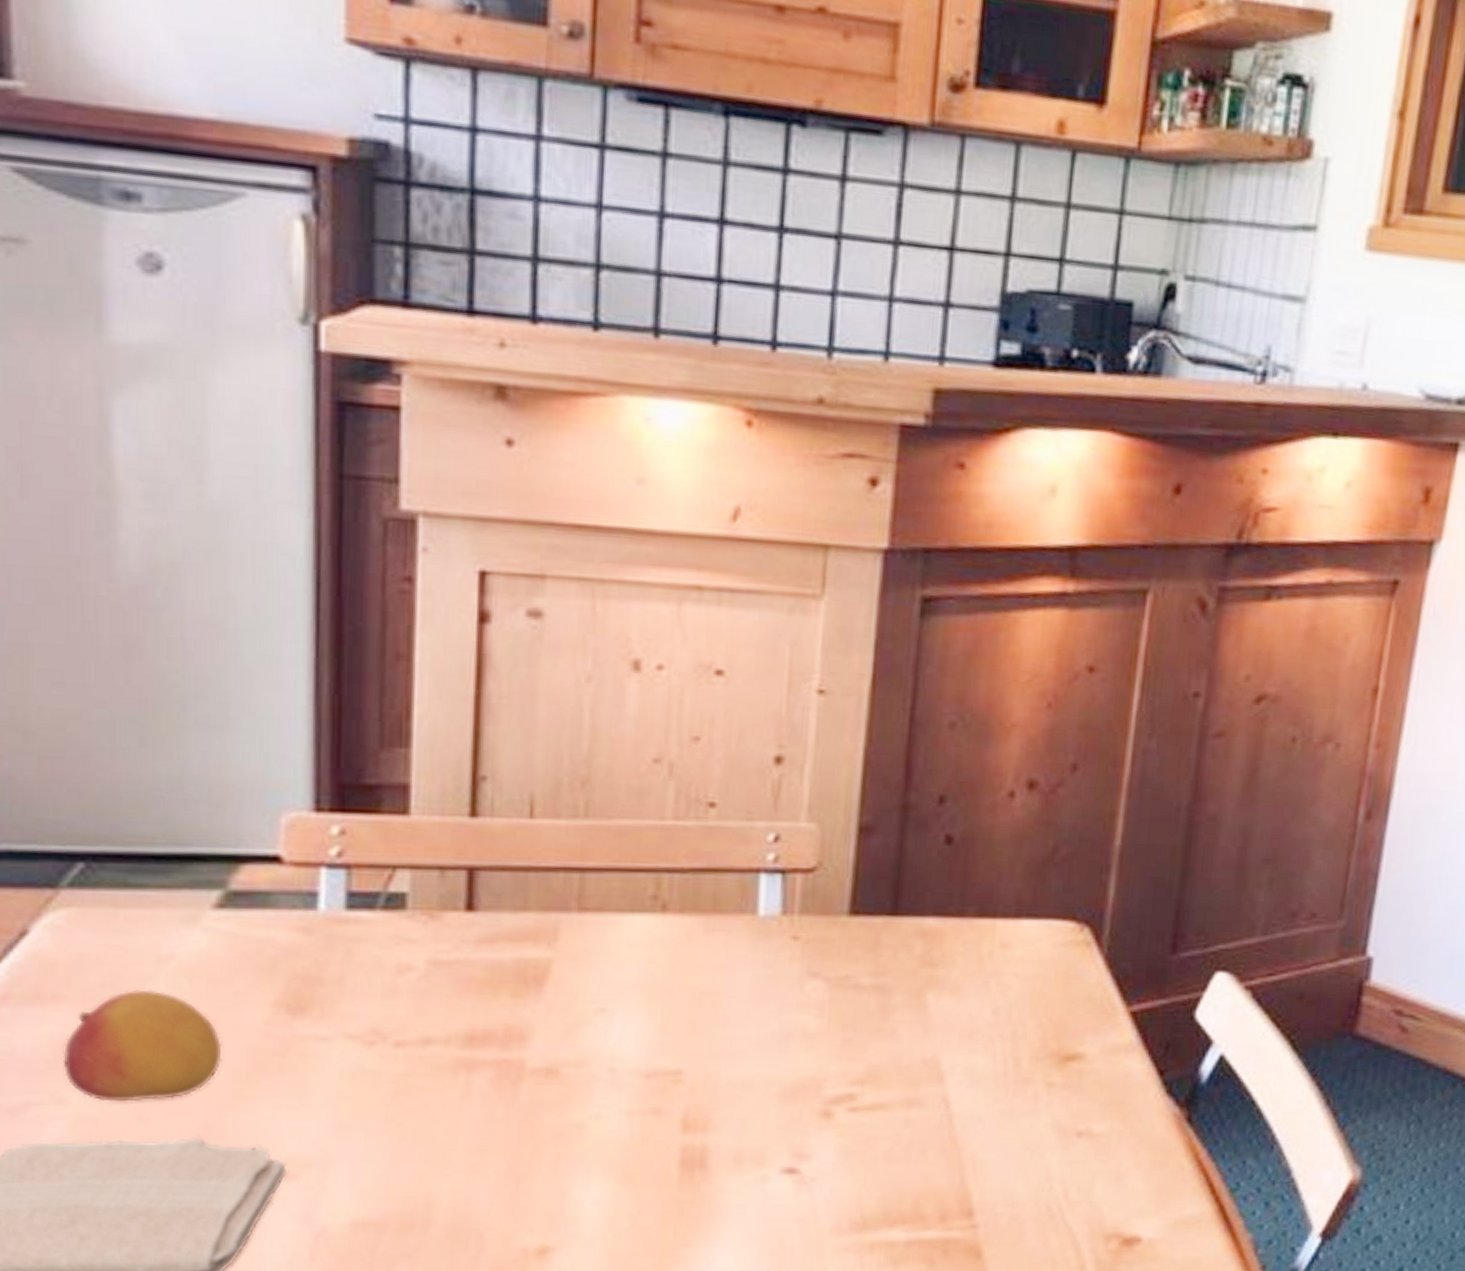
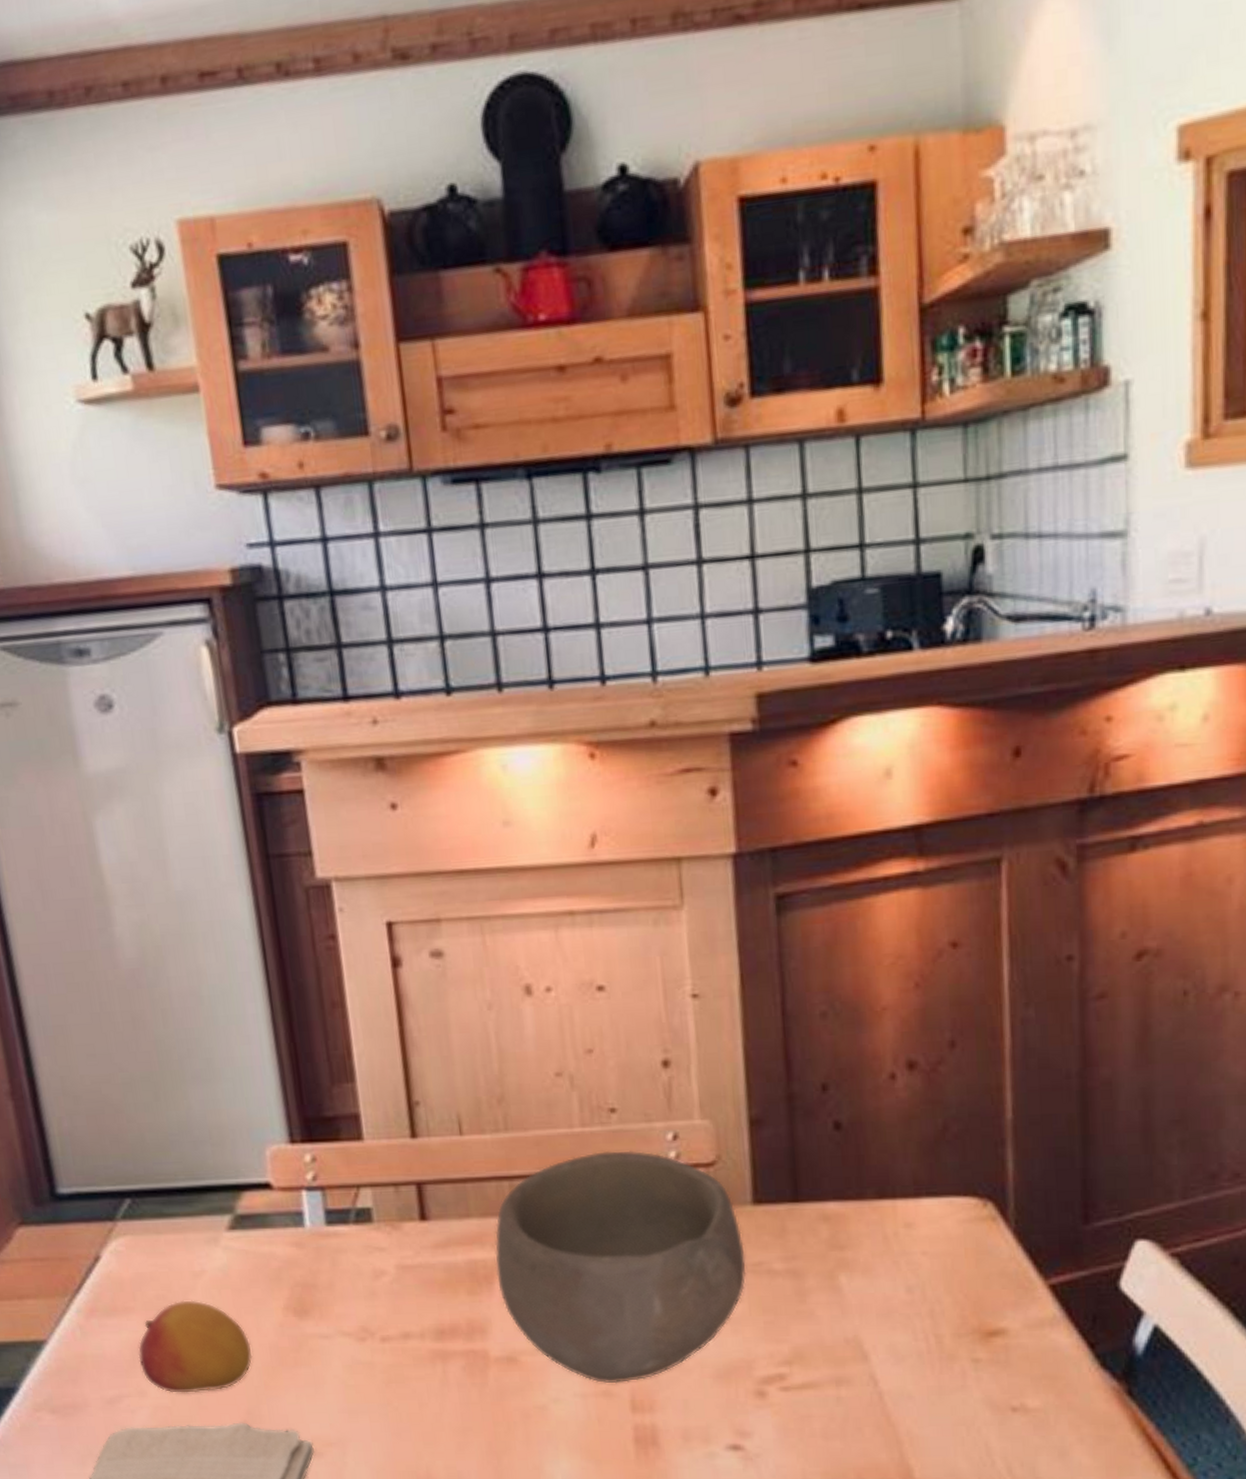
bowl: none [549,848,833,1101] -> present [495,1150,747,1384]

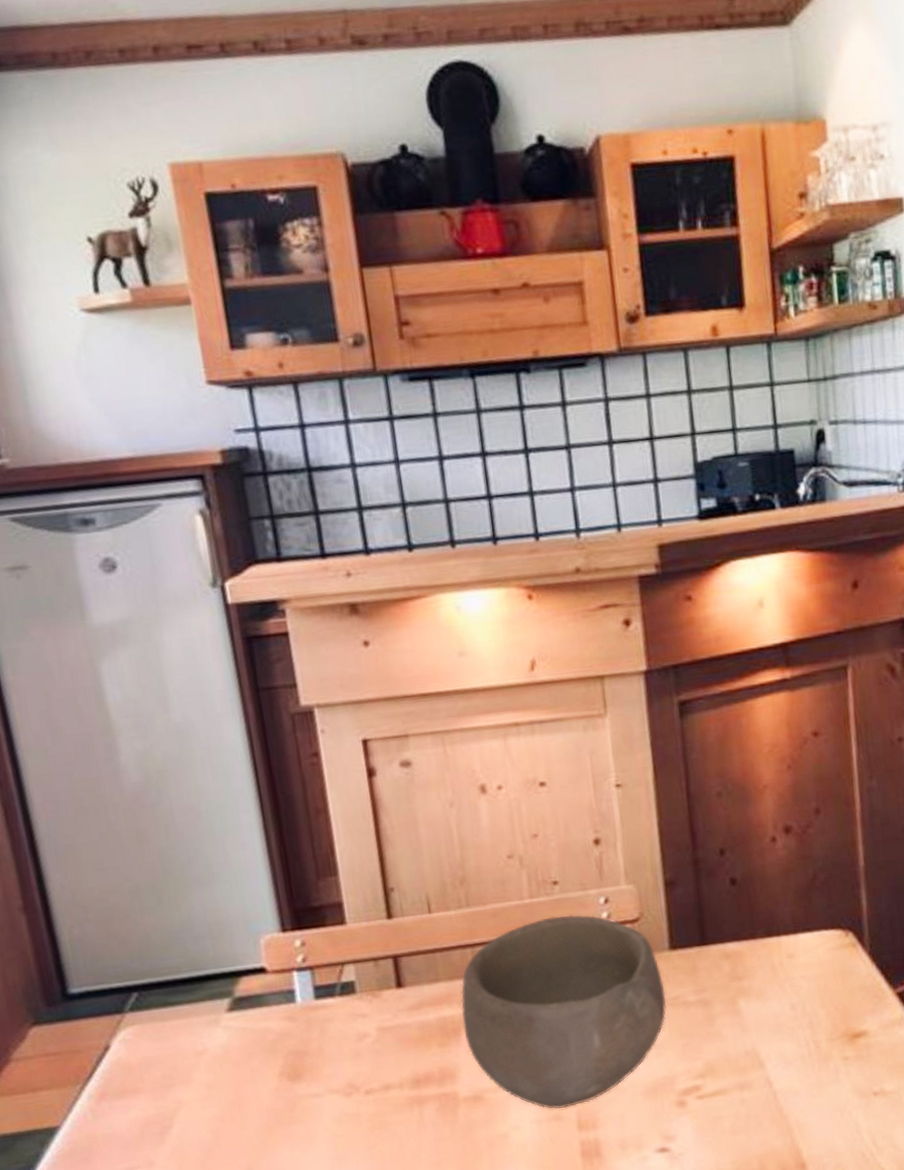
fruit: present [138,1300,253,1393] -> none [146,1076,252,1160]

